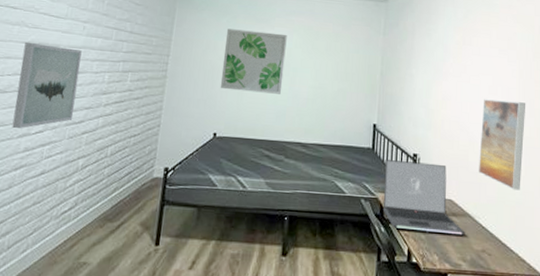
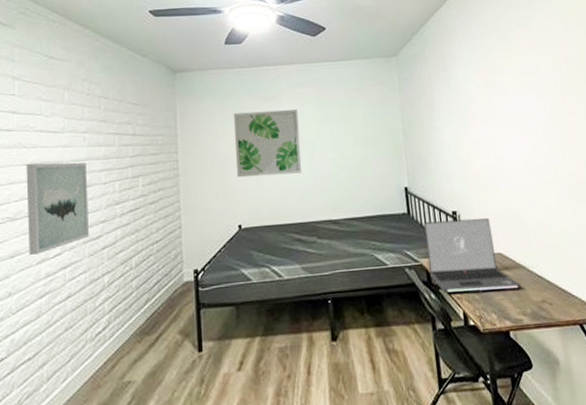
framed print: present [479,99,526,190] -> none [517,137,572,232]

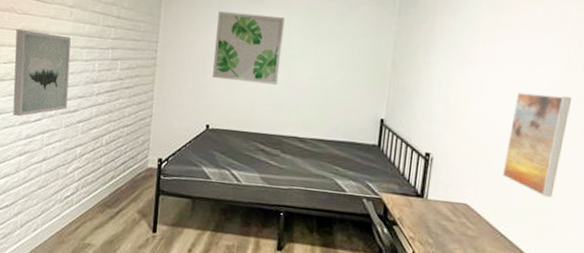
laptop: present [423,217,521,293] -> none [386,157,480,242]
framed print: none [517,137,572,232] -> present [503,92,573,198]

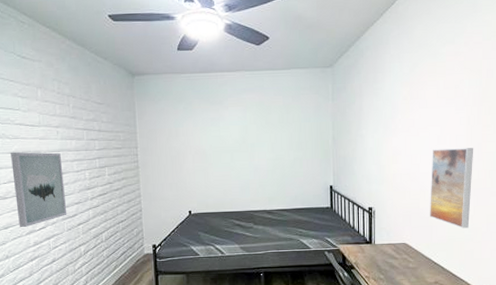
wall art: present [211,11,285,85] -> none [184,113,243,172]

